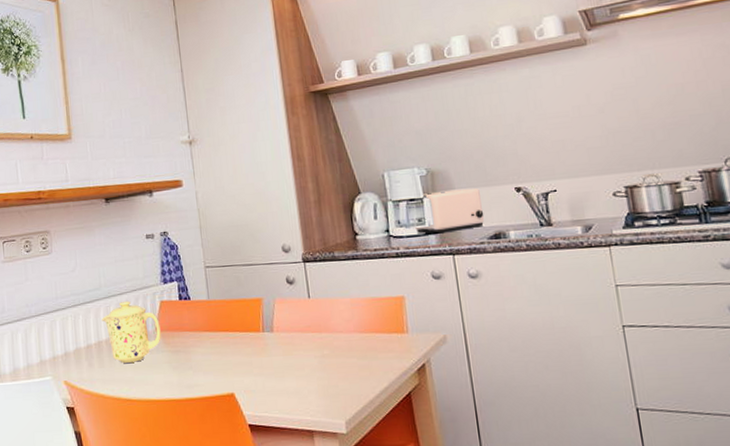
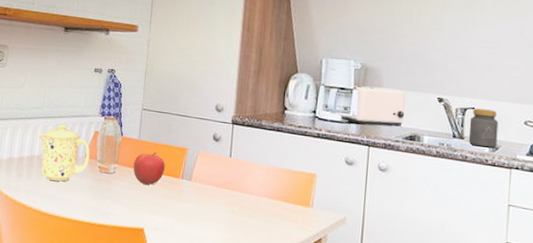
vase: none [164,281,193,344] -> present [96,116,122,174]
fruit: none [208,309,243,346] -> present [133,151,165,185]
jar: none [554,188,590,231] -> present [468,108,499,148]

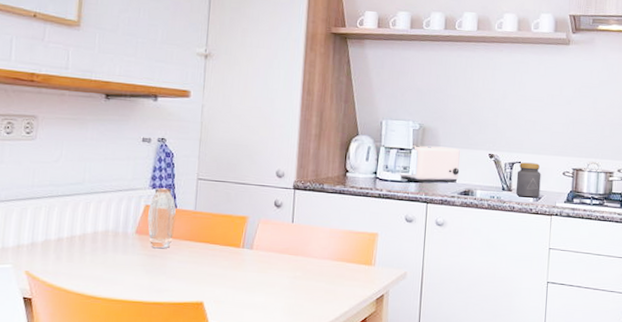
mug: present [38,123,91,182] -> none [79,199,141,261]
fruit: present [133,151,165,185] -> none [189,222,224,257]

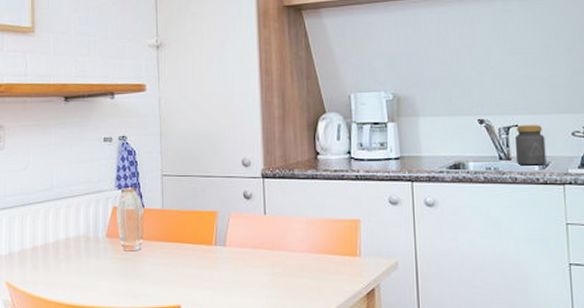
toaster: present [400,145,460,183] -> none [377,116,446,159]

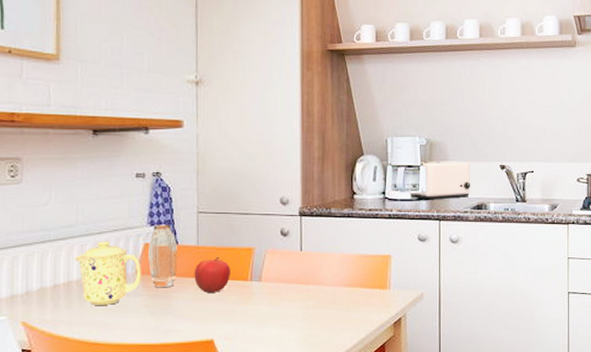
mug: none [51,204,112,267] -> present [75,240,143,305]
fruit: none [160,220,195,257] -> present [194,256,230,293]
toaster: none [377,116,446,159] -> present [409,161,471,200]
jar: present [514,125,547,166] -> none [530,171,555,207]

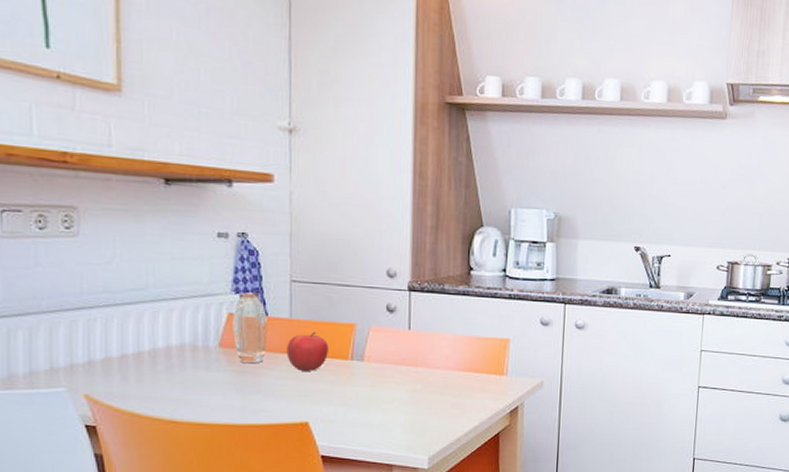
mug: present [75,240,143,305] -> none [146,307,226,380]
toaster: present [409,161,471,200] -> none [533,238,602,281]

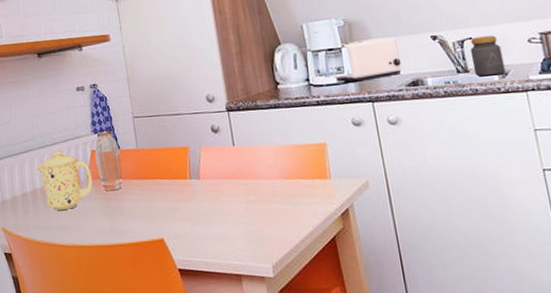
mug: none [146,307,226,380] -> present [36,150,94,210]
fruit: present [286,331,328,371] -> none [137,157,171,193]
toaster: none [533,238,602,281] -> present [335,37,402,82]
jar: none [664,255,693,296] -> present [470,35,506,77]

